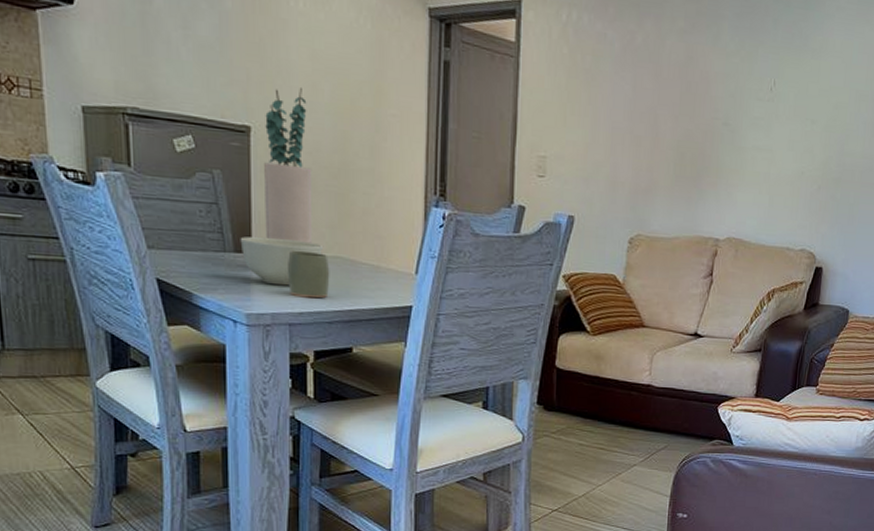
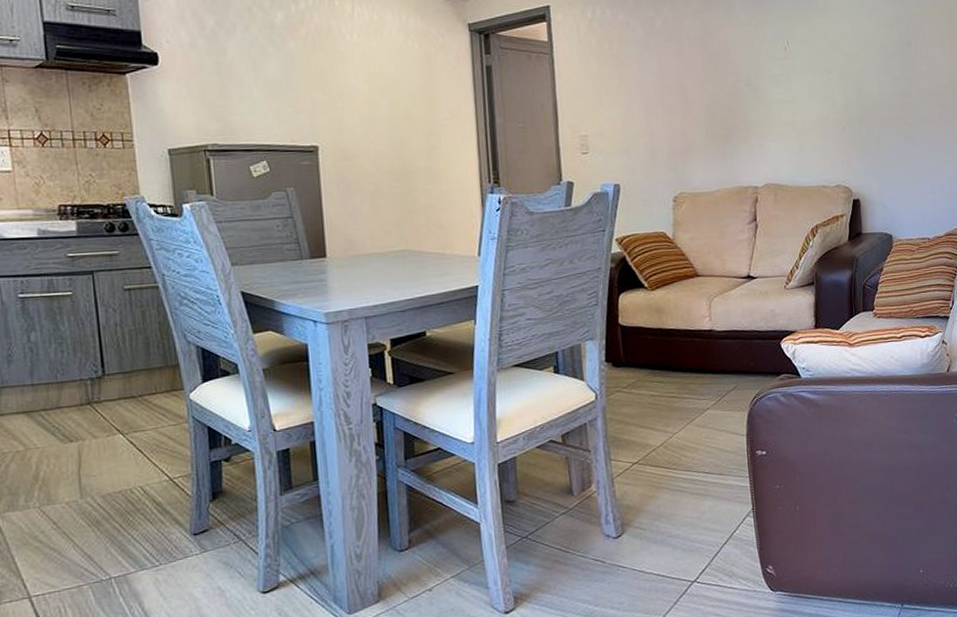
bowl: present [240,236,324,286] -> none [315,240,392,284]
vase: present [264,88,313,243] -> none [330,107,381,242]
mug: present [286,250,330,299] -> none [359,248,400,291]

